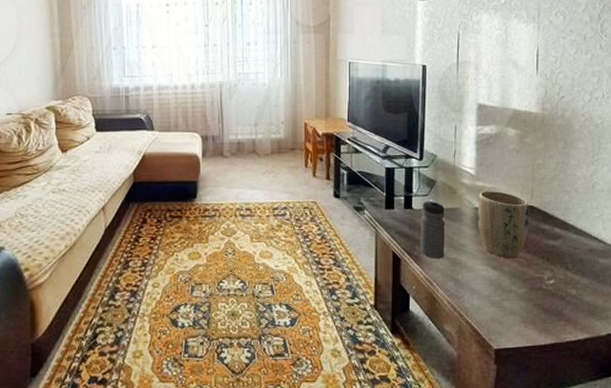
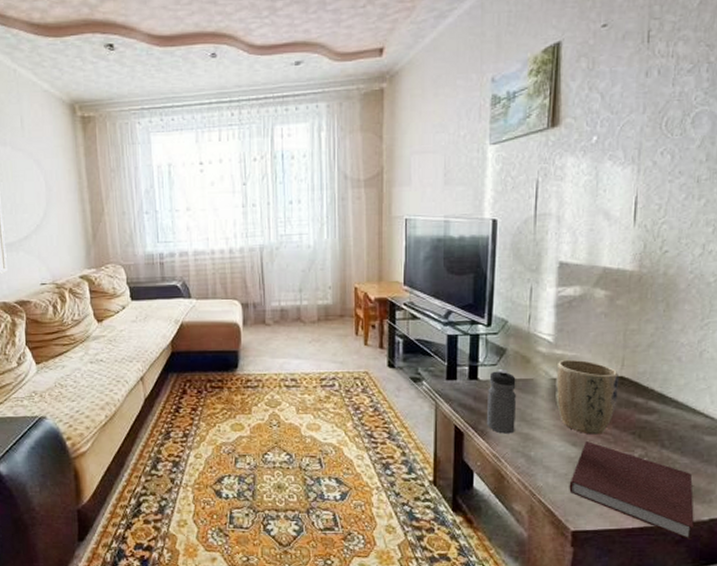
notebook: none [491,265,595,355] -> present [569,441,694,541]

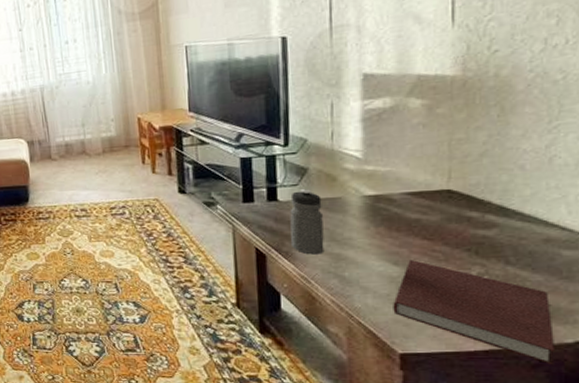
plant pot: present [556,359,618,435] -> none [368,174,446,253]

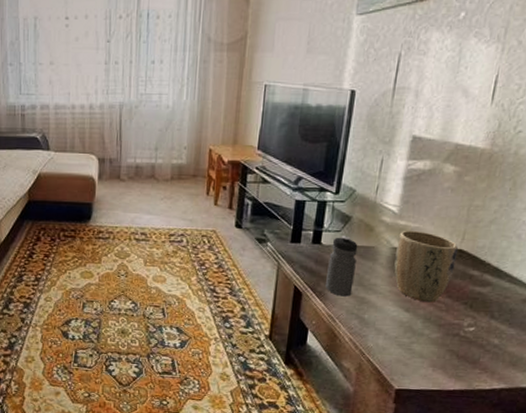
plant pot: none [368,174,446,253] -> present [394,230,458,303]
notebook: present [393,260,555,365] -> none [397,308,517,405]

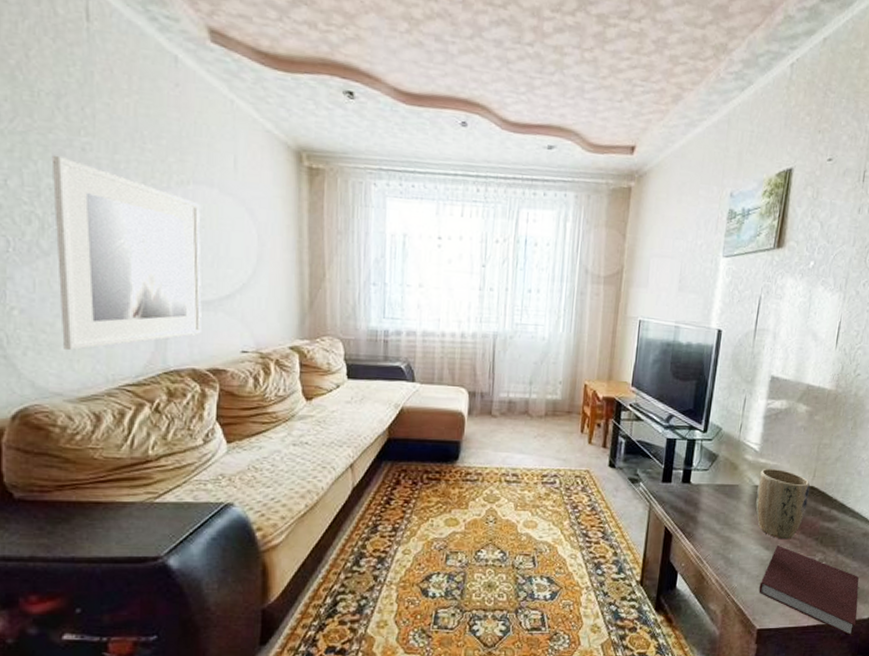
water bottle: present [325,236,358,297] -> none [694,474,724,537]
notebook: none [397,308,517,405] -> present [759,545,859,637]

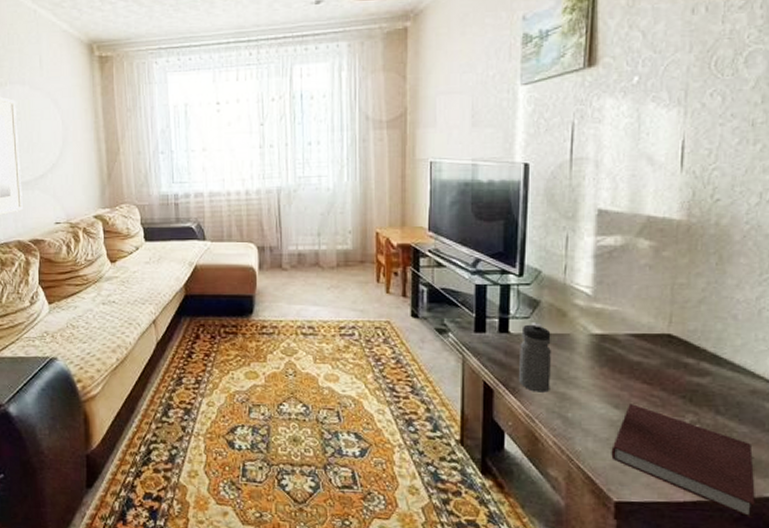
water bottle: none [694,474,724,537] -> present [519,323,551,393]
plant pot: present [755,468,810,540] -> none [595,314,666,397]

